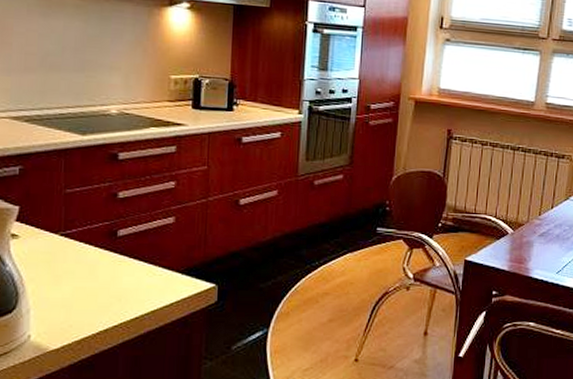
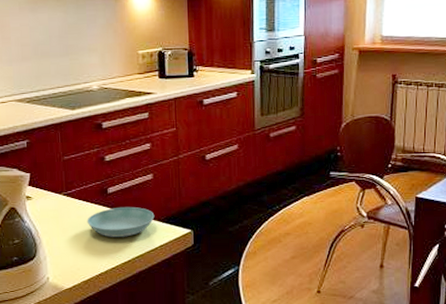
saucer: none [87,253,173,289] -> present [87,206,155,237]

